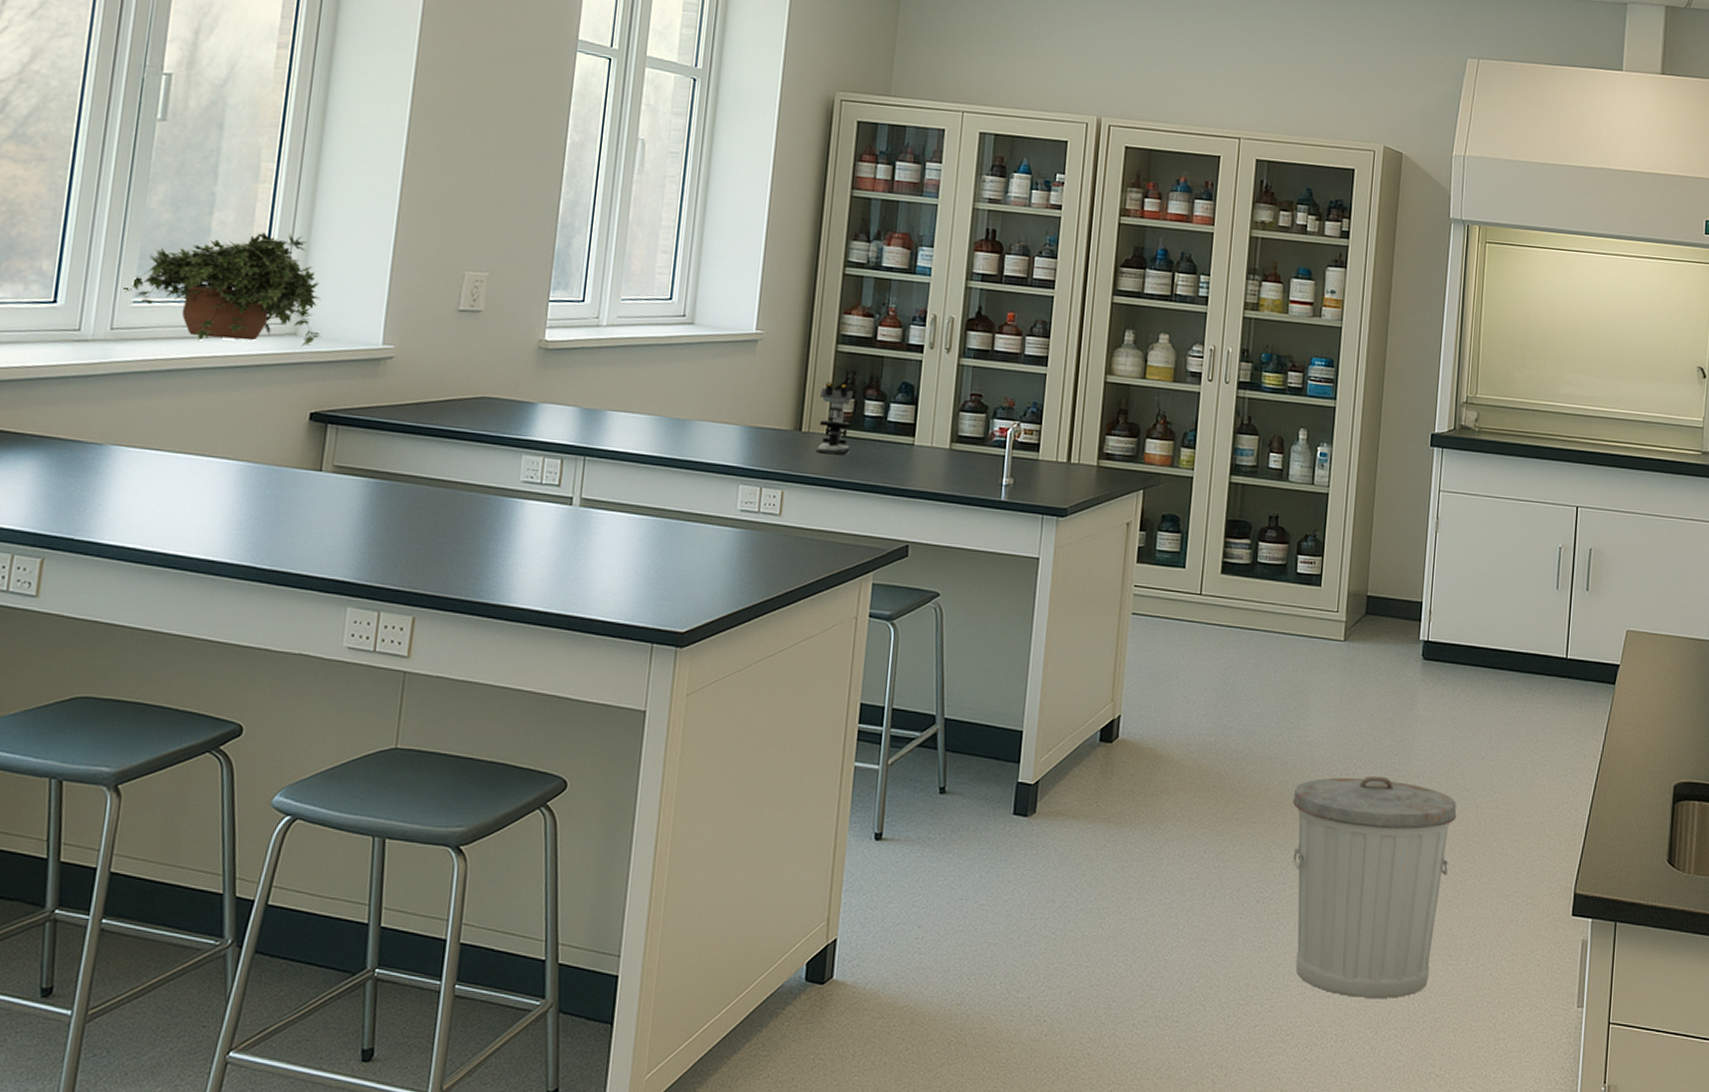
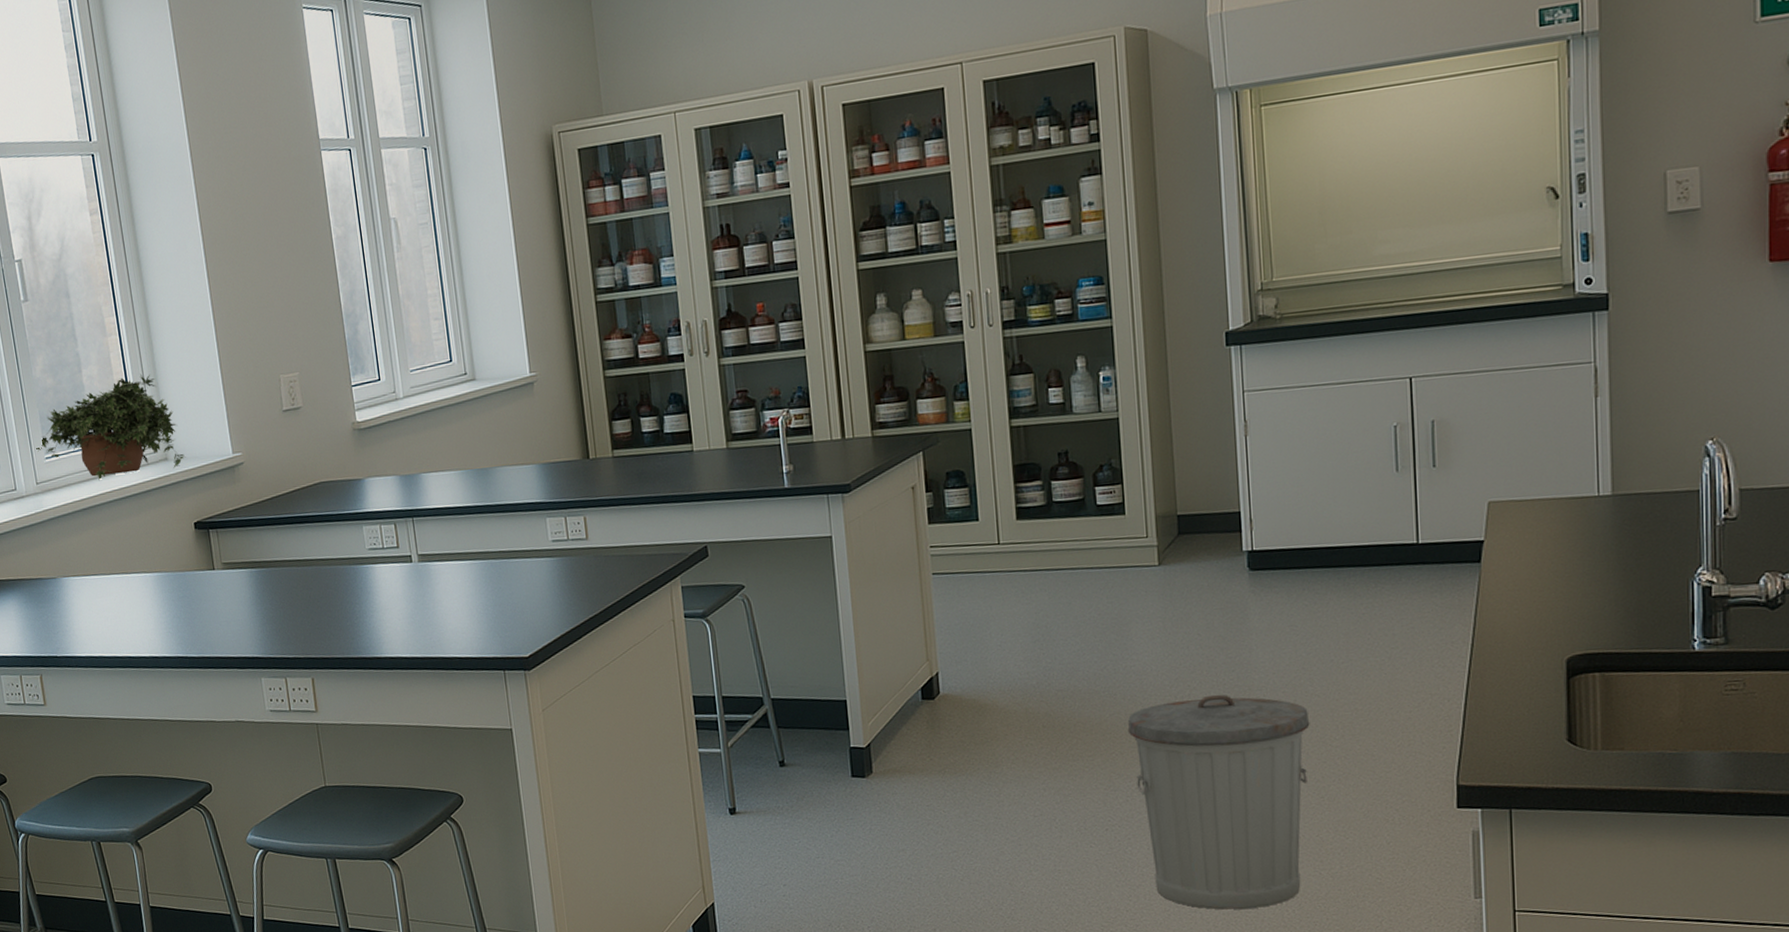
microscope: present [815,382,853,456] -> none [599,406,635,476]

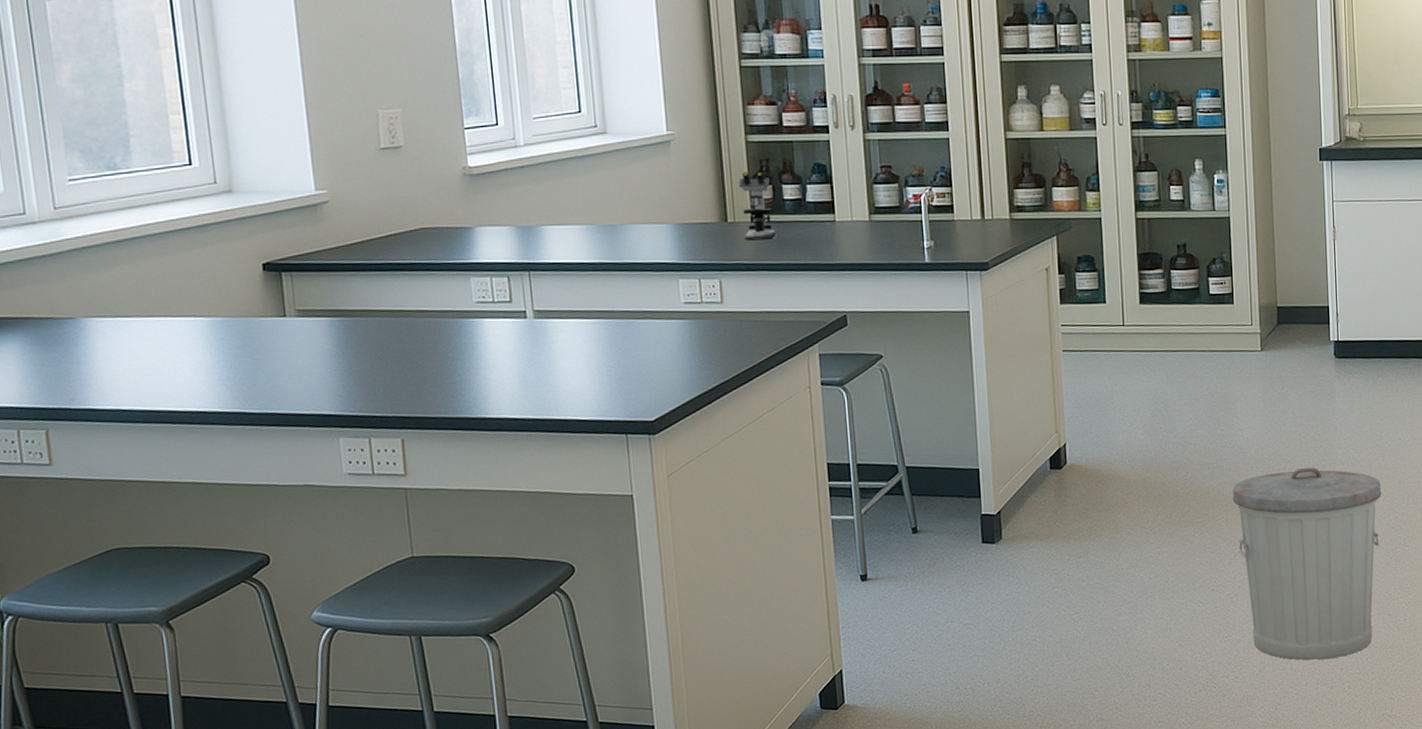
potted plant: present [36,374,186,480] -> none [56,94,256,209]
microscope: none [599,406,635,476] -> present [739,171,775,241]

